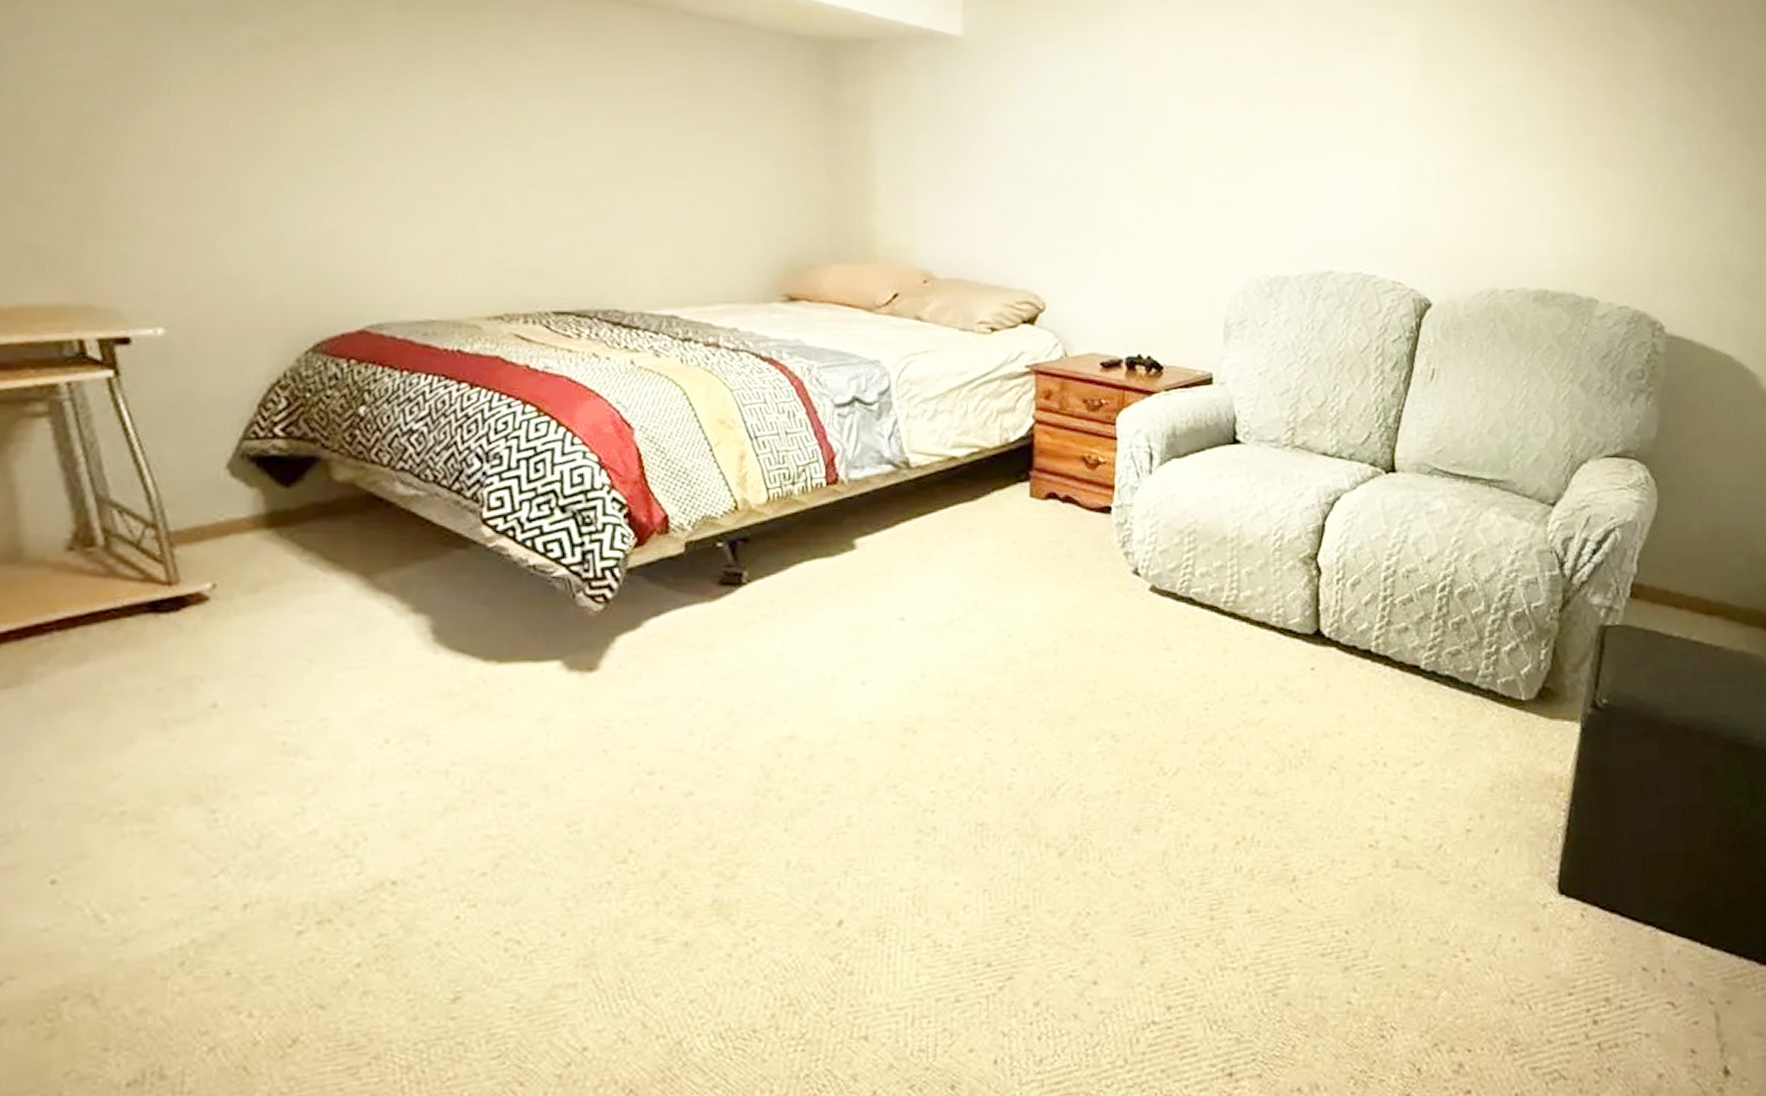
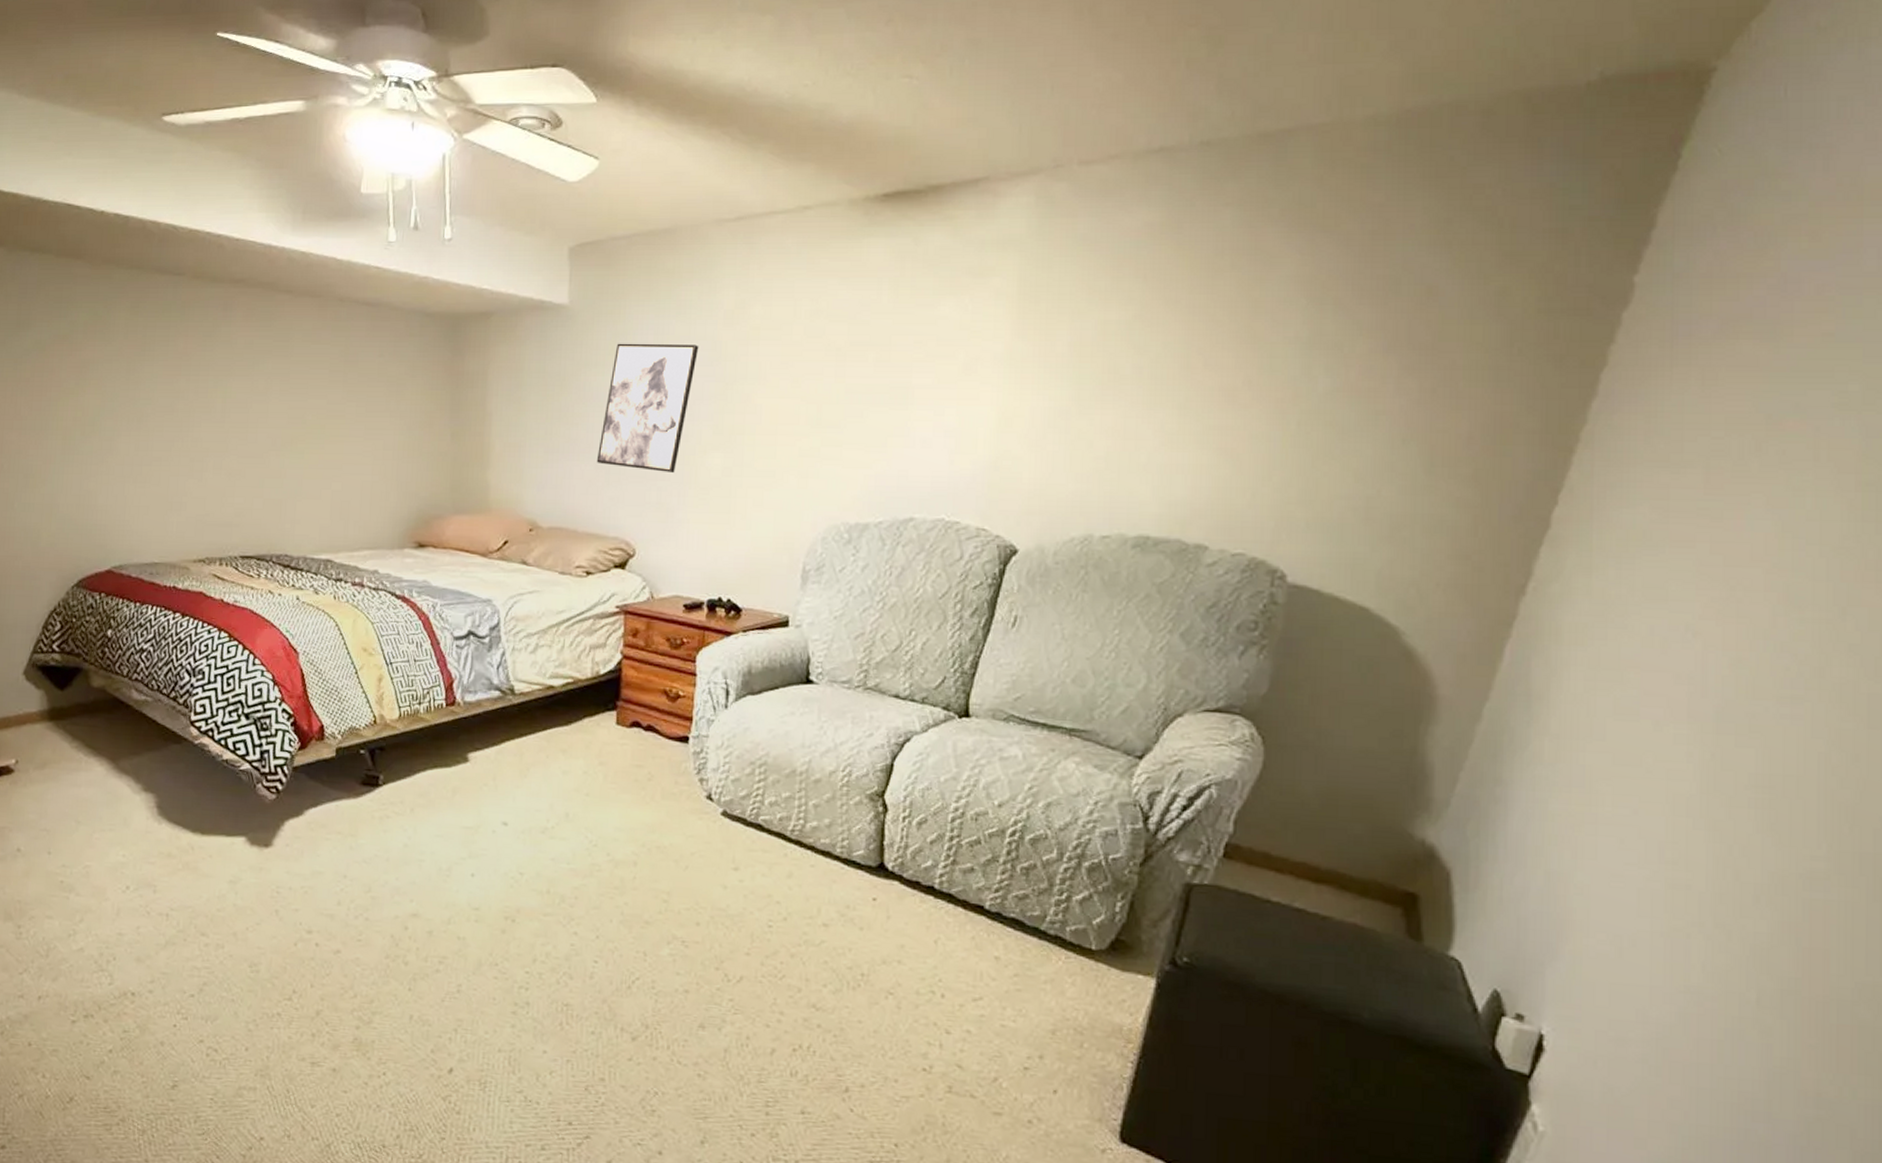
wall art: none [999,81,1108,222] -> present [596,343,699,474]

